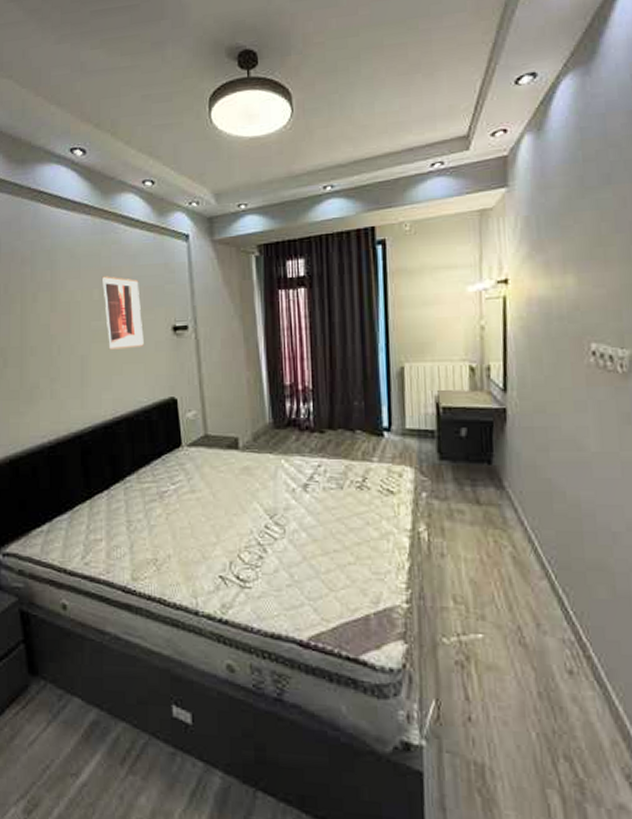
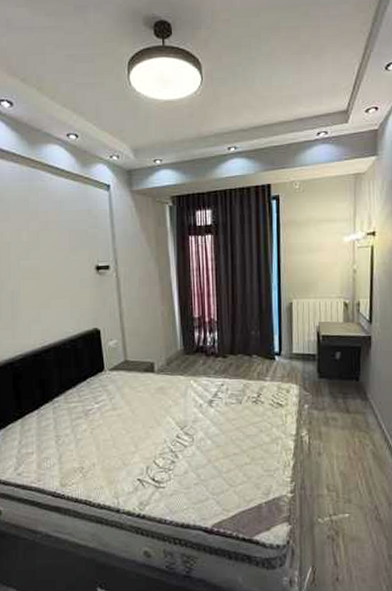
wall art: present [102,276,144,350] -> none [30,220,70,286]

